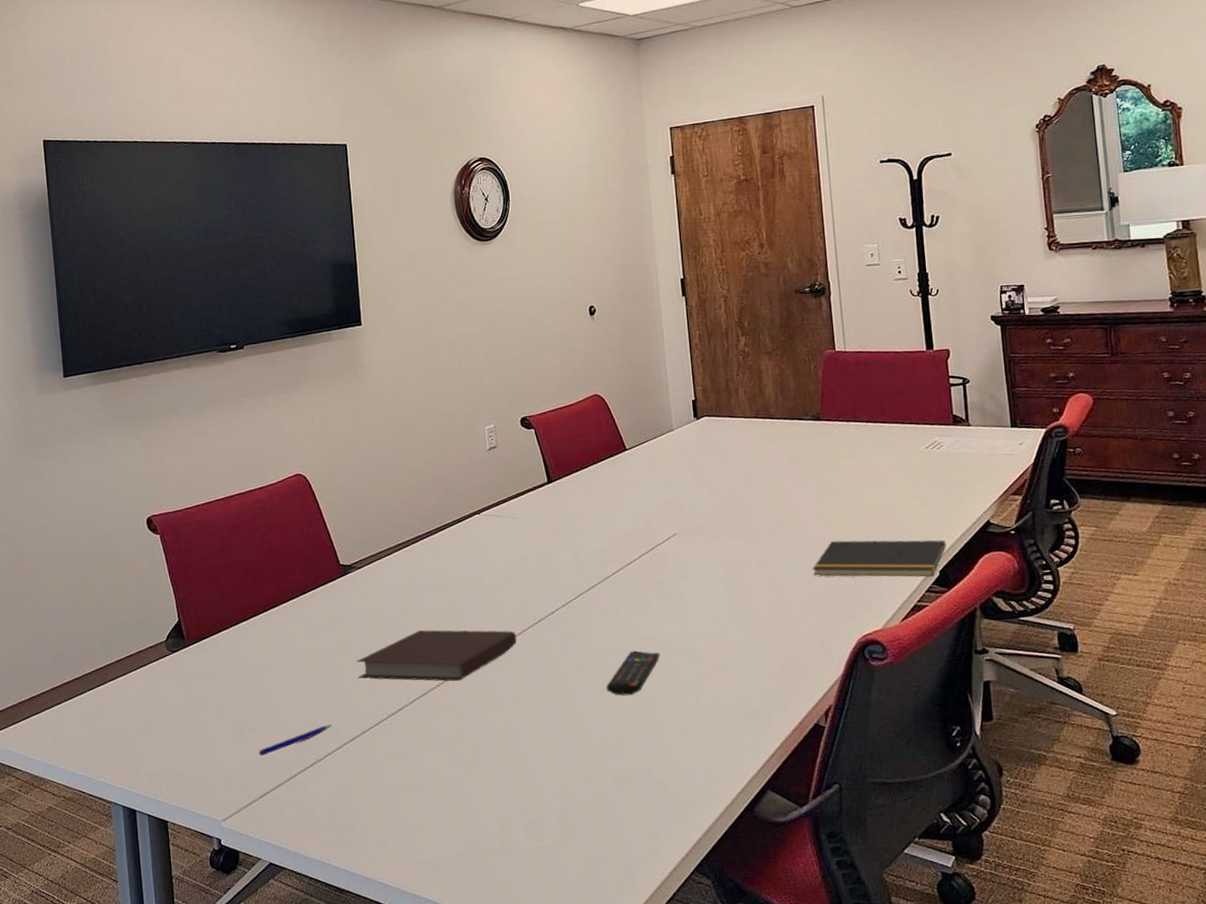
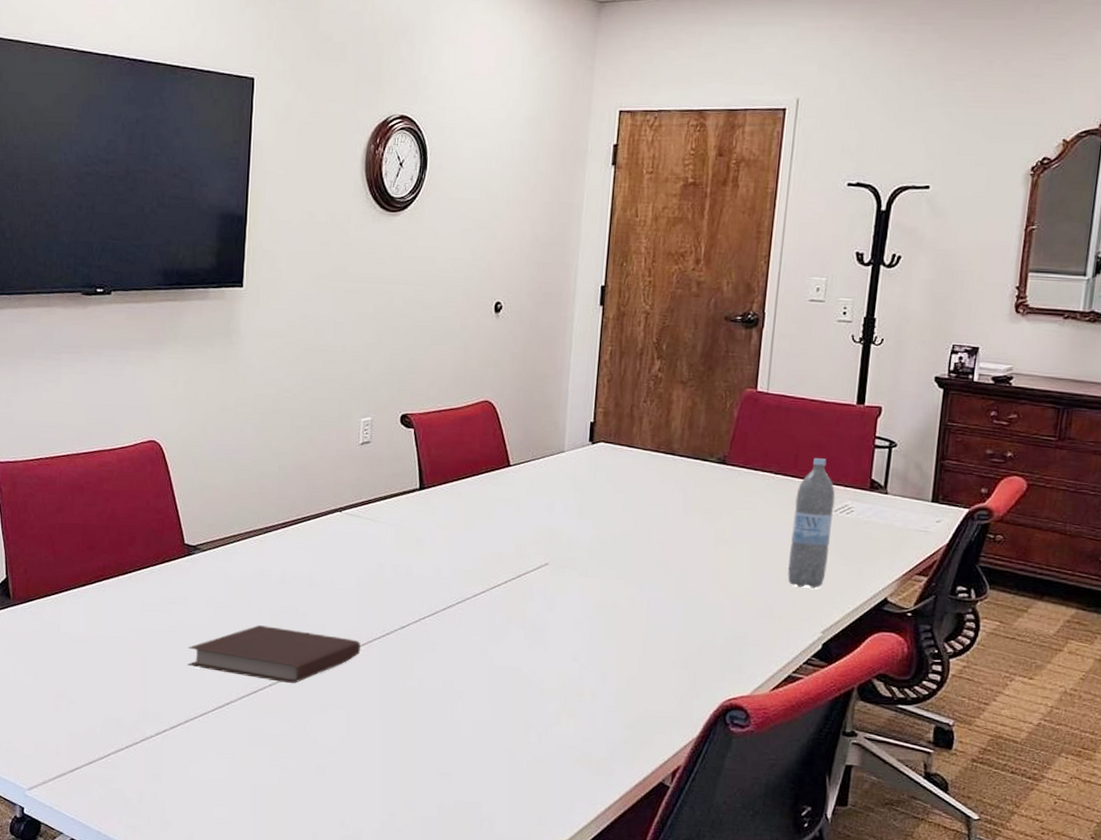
pen: present [258,724,332,757] -> none [73,708,153,731]
remote control: present [606,651,660,696] -> none [447,679,509,725]
notepad: present [812,540,946,577] -> none [687,596,836,649]
water bottle: none [888,402,930,522] -> present [787,458,836,588]

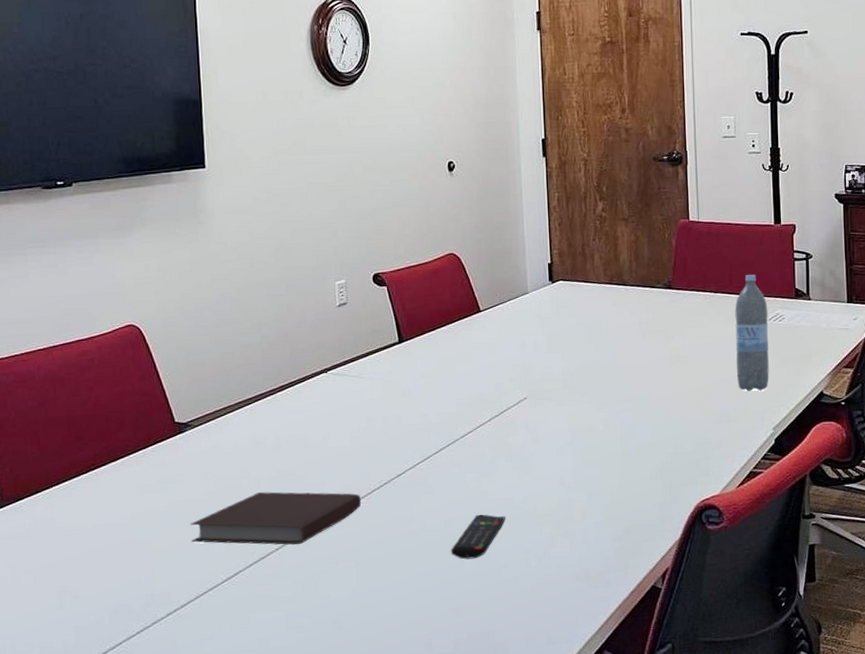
remote control: none [447,679,509,725] -> present [451,514,505,560]

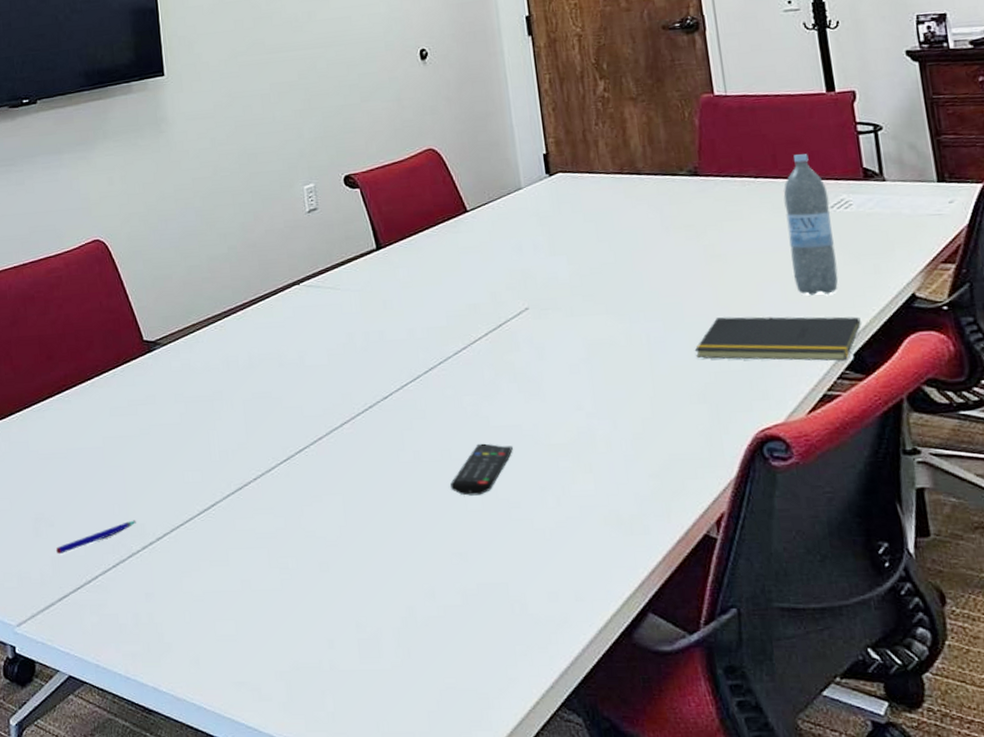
pen: none [79,589,161,624] -> present [55,520,136,555]
notebook: present [190,492,361,545] -> none [162,415,344,475]
notepad: none [656,408,782,445] -> present [694,316,861,361]

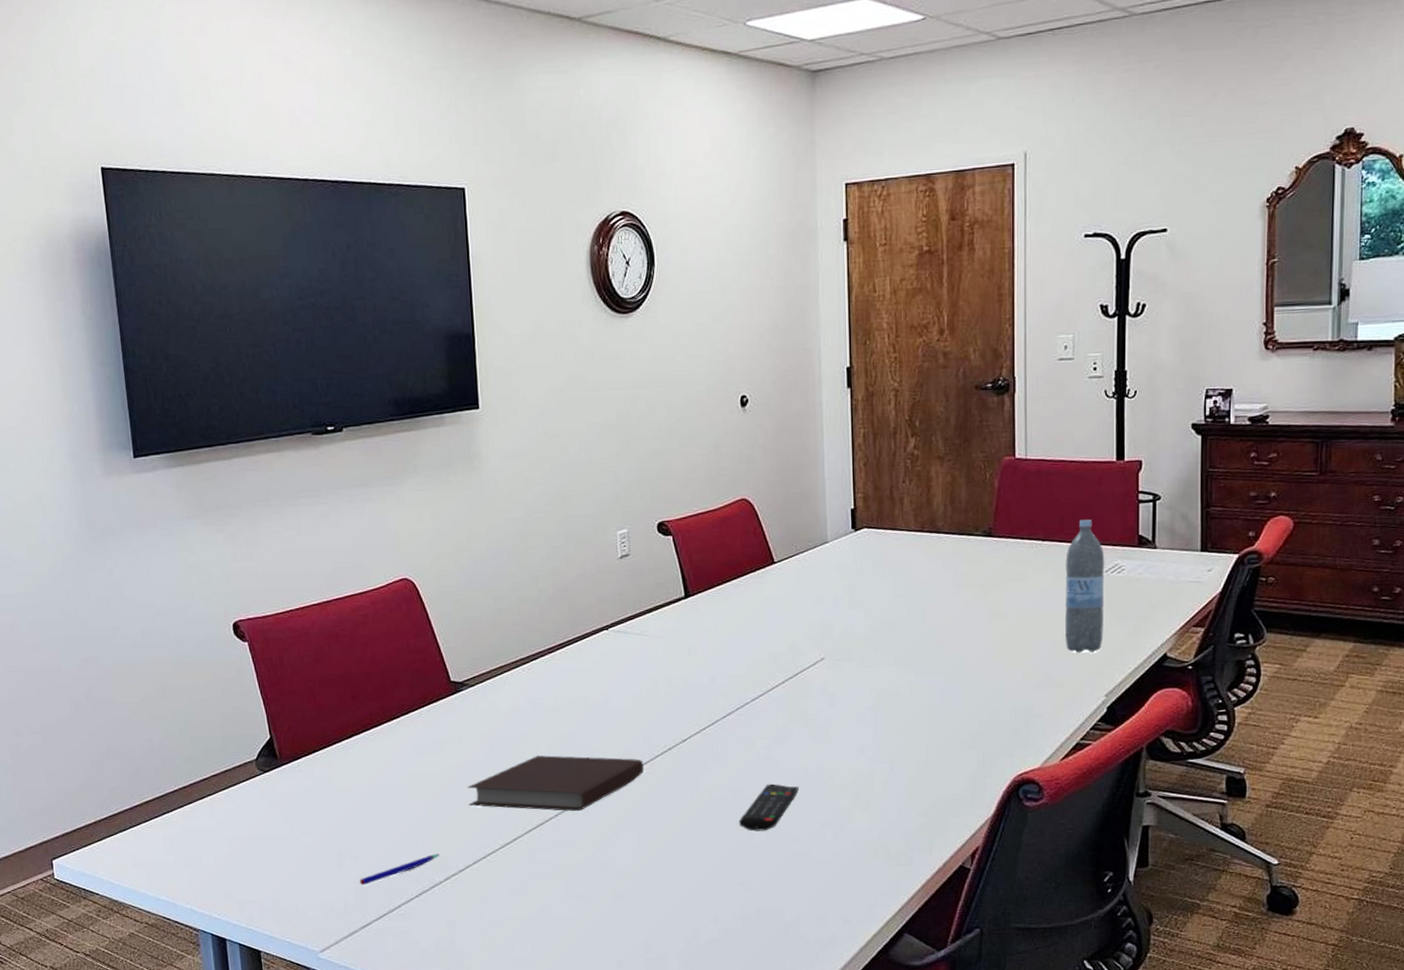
notebook: none [162,415,344,475] -> present [467,755,643,812]
notepad: present [694,316,861,361] -> none [970,671,1117,714]

